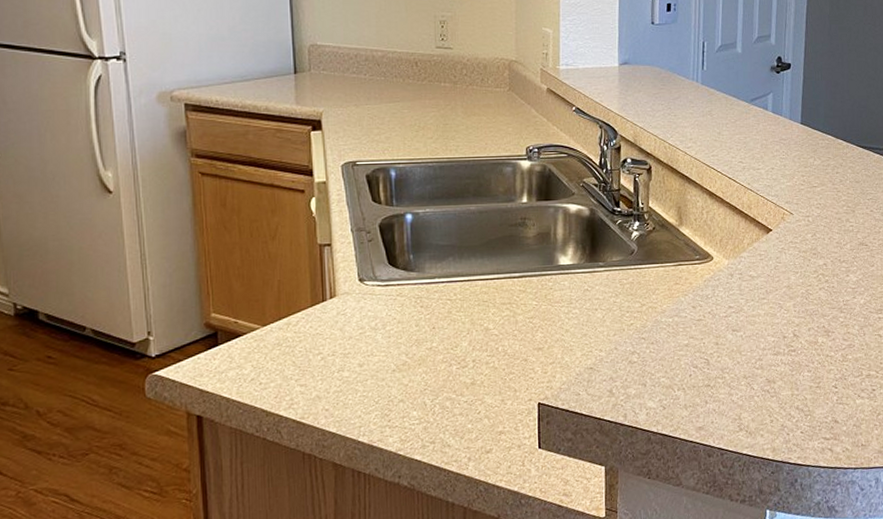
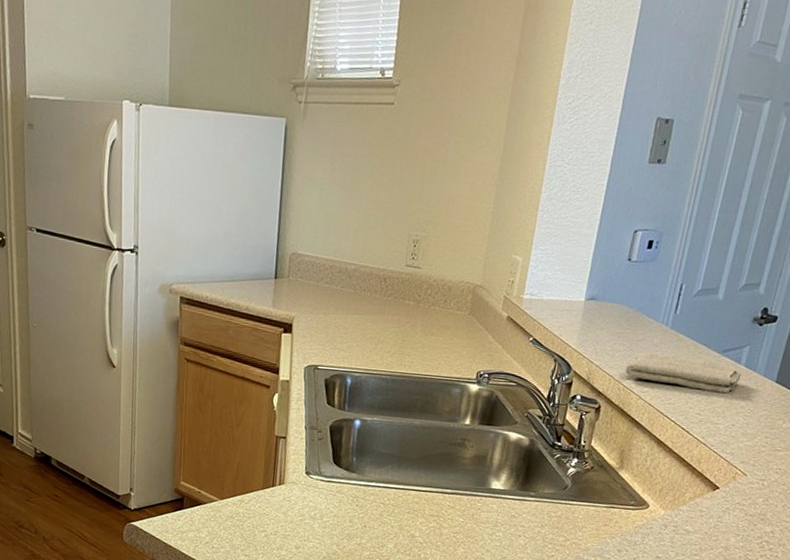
washcloth: none [668,109,771,140] -> present [625,353,742,394]

